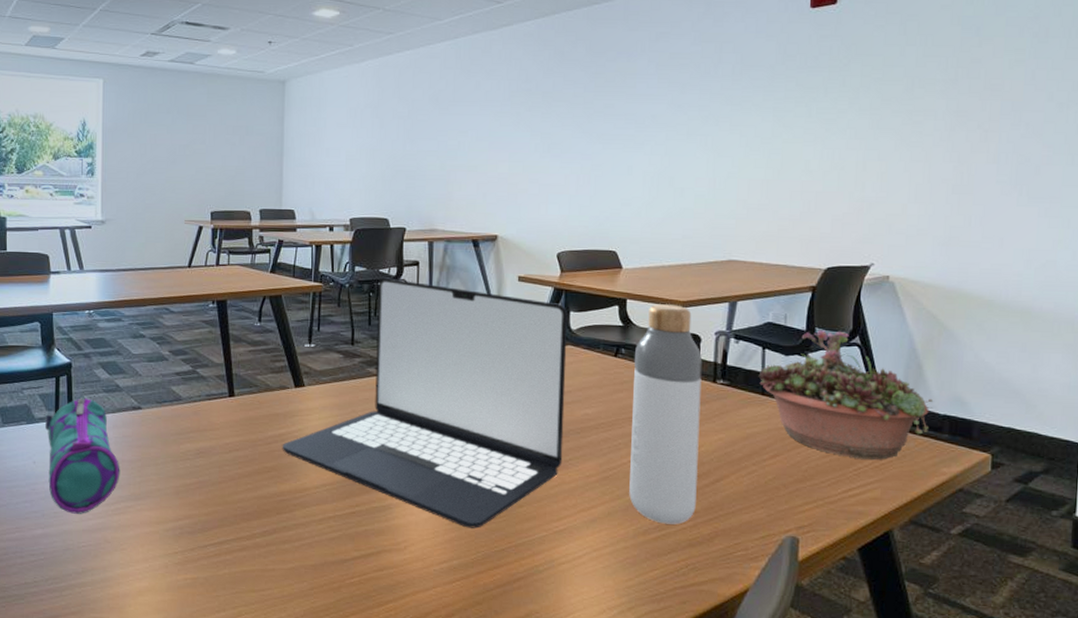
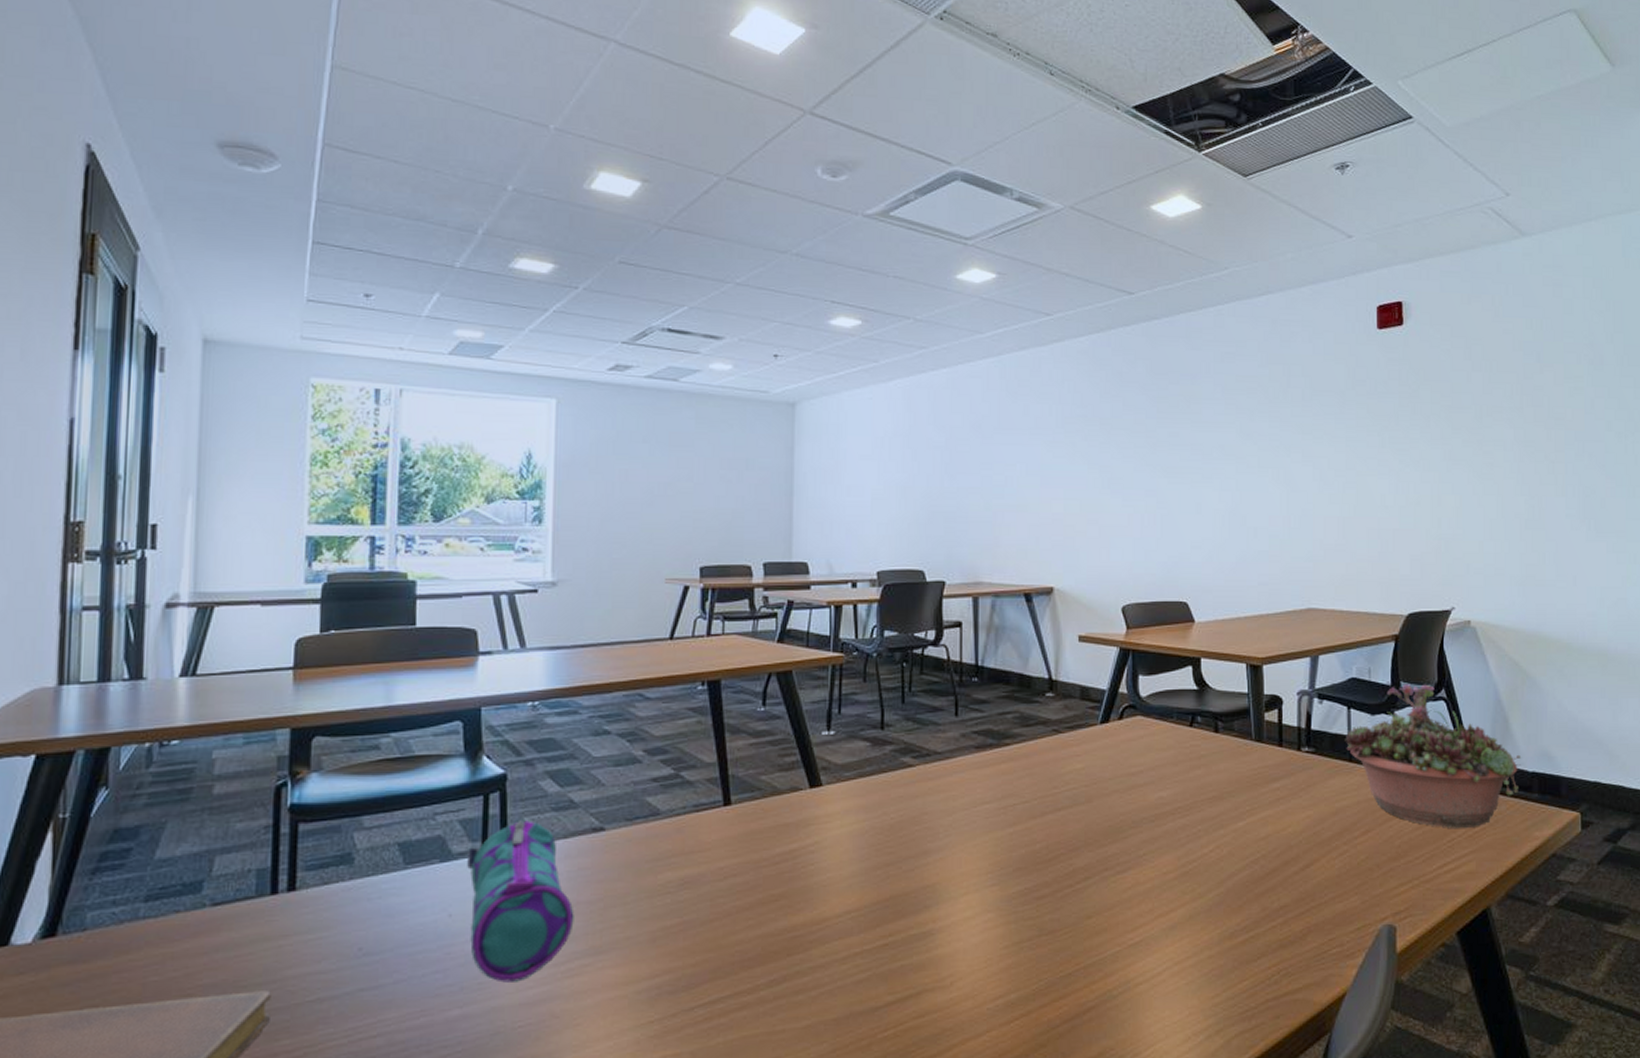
laptop: present [282,277,568,529] -> none [793,643,1137,951]
bottle: present [629,304,703,525] -> none [1212,662,1285,924]

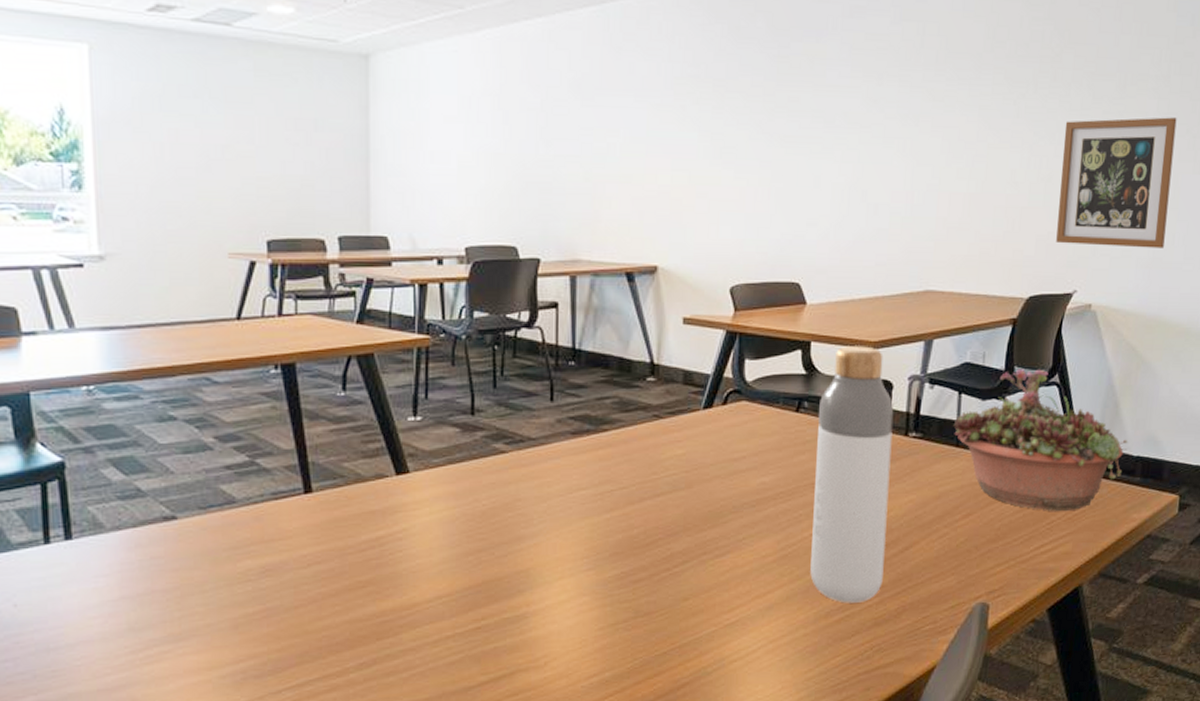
pencil case: present [467,820,574,983] -> none [28,509,150,670]
bottle: none [1212,662,1285,924] -> present [810,346,894,603]
wall art: none [1428,444,1535,567] -> present [1056,117,1177,248]

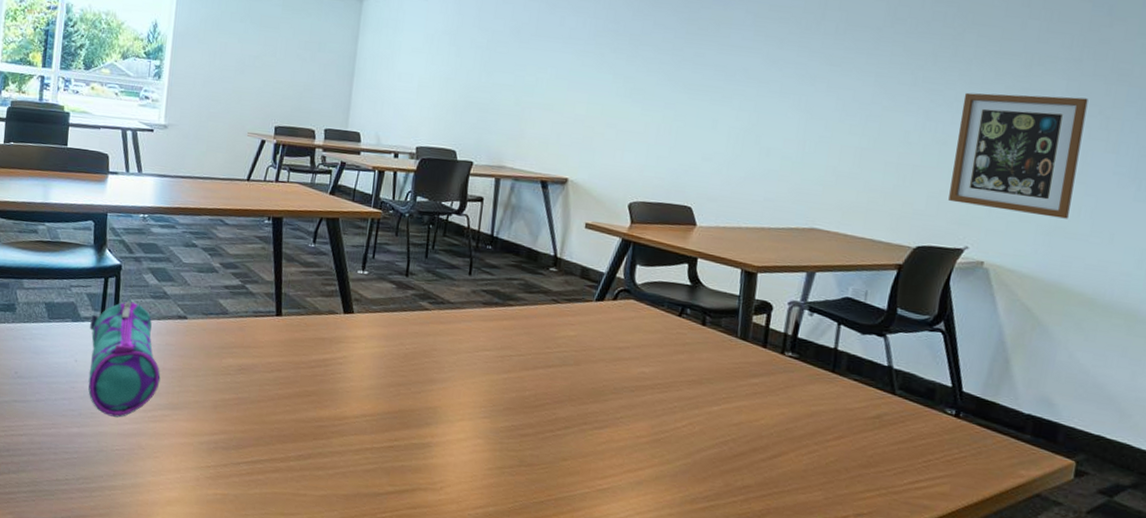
pencil case: none [28,509,150,670] -> present [88,301,161,418]
bottle: present [810,346,894,603] -> none [679,266,772,497]
succulent planter: present [953,369,1128,512] -> none [830,311,1018,455]

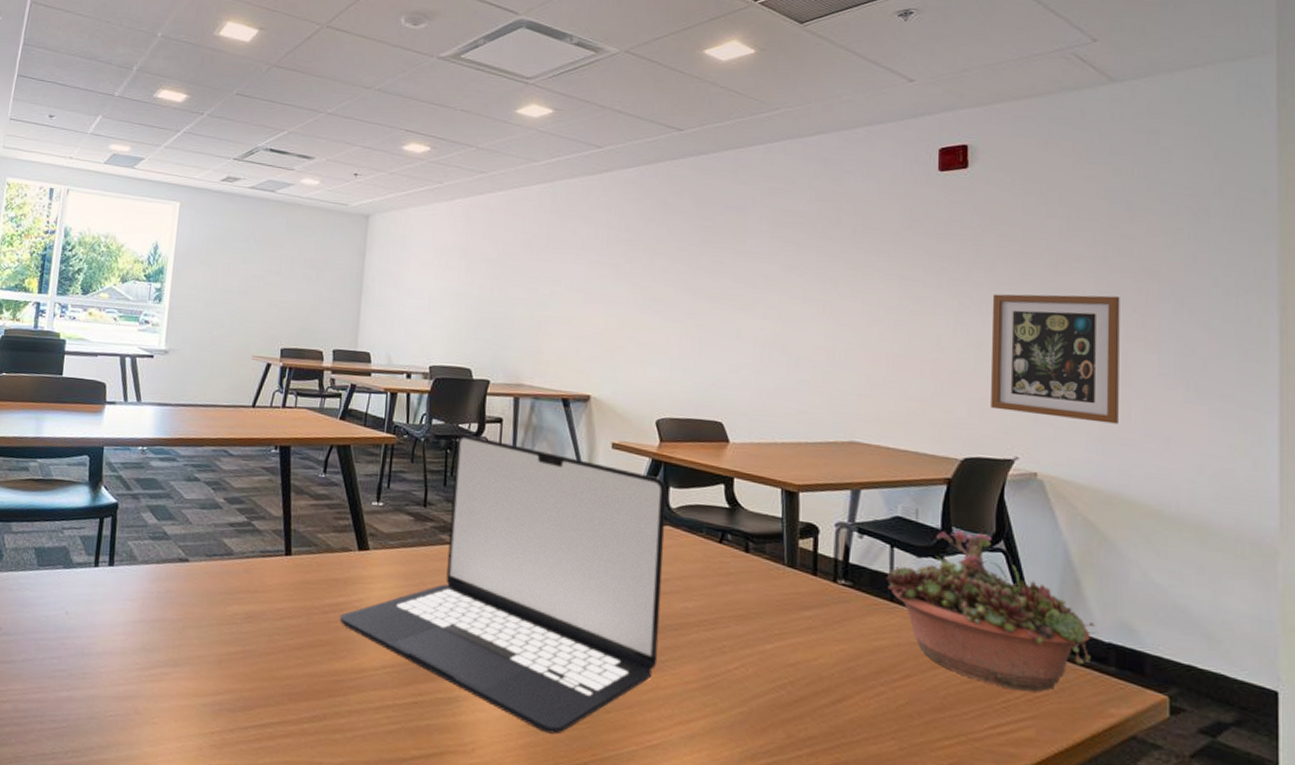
pencil case: present [88,301,161,418] -> none [80,543,160,678]
laptop: none [324,210,634,477] -> present [339,433,667,734]
succulent planter: none [830,311,1018,455] -> present [886,530,1096,692]

